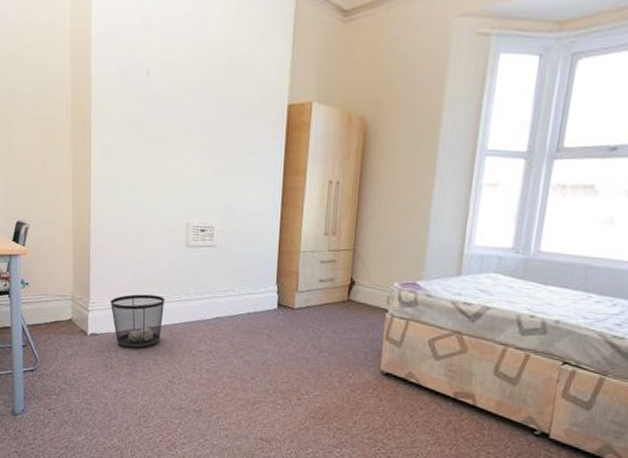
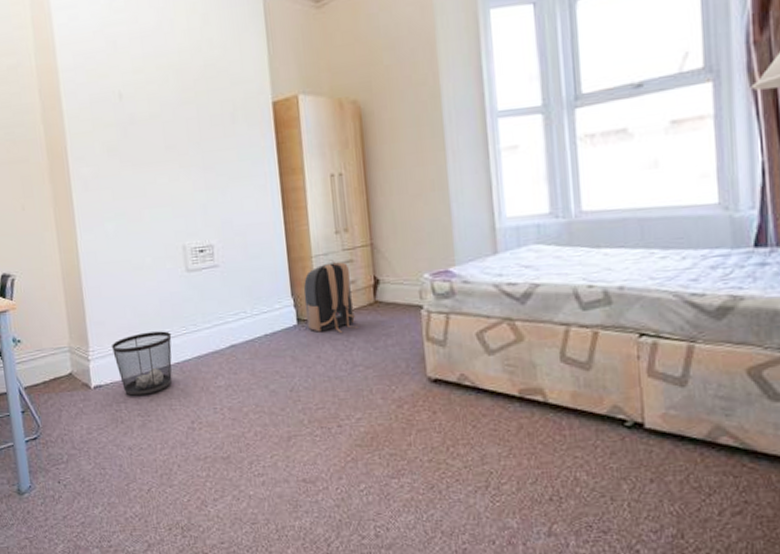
backpack: none [285,257,331,323] -> present [303,259,359,334]

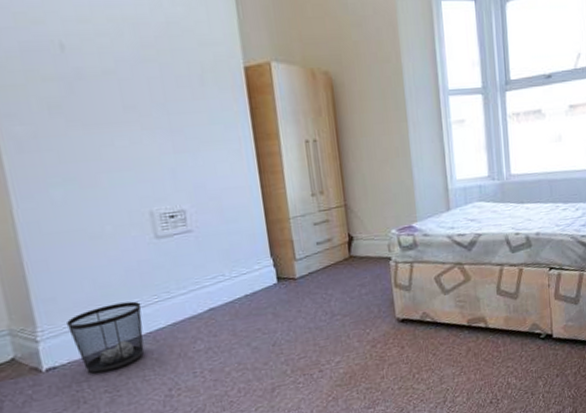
backpack: present [303,259,359,334] -> none [282,220,336,289]

